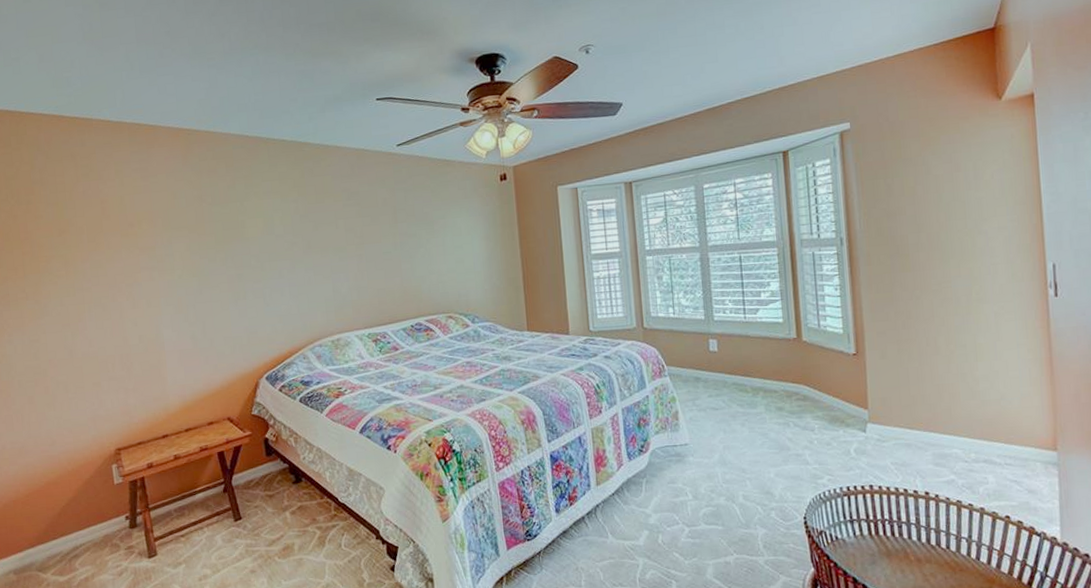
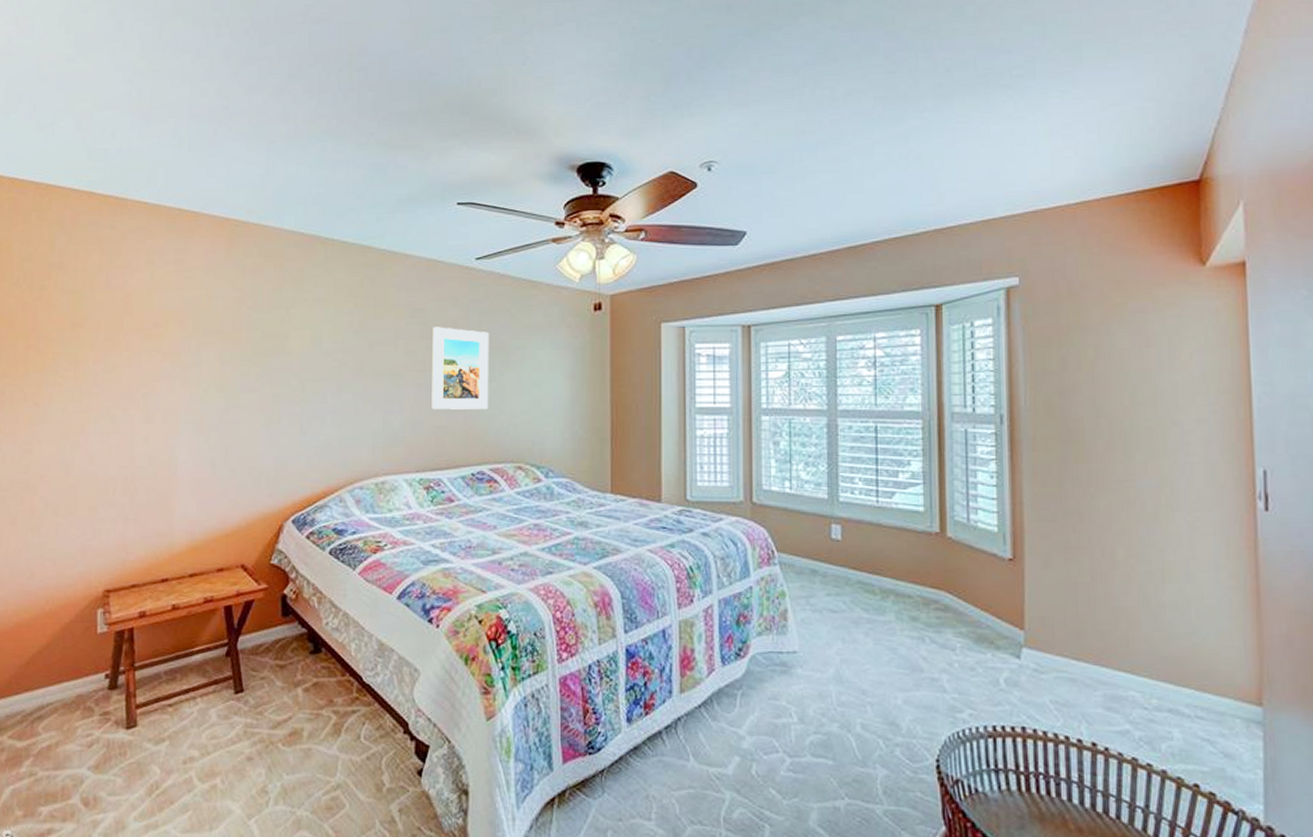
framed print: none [366,205,420,275] -> present [432,327,489,410]

